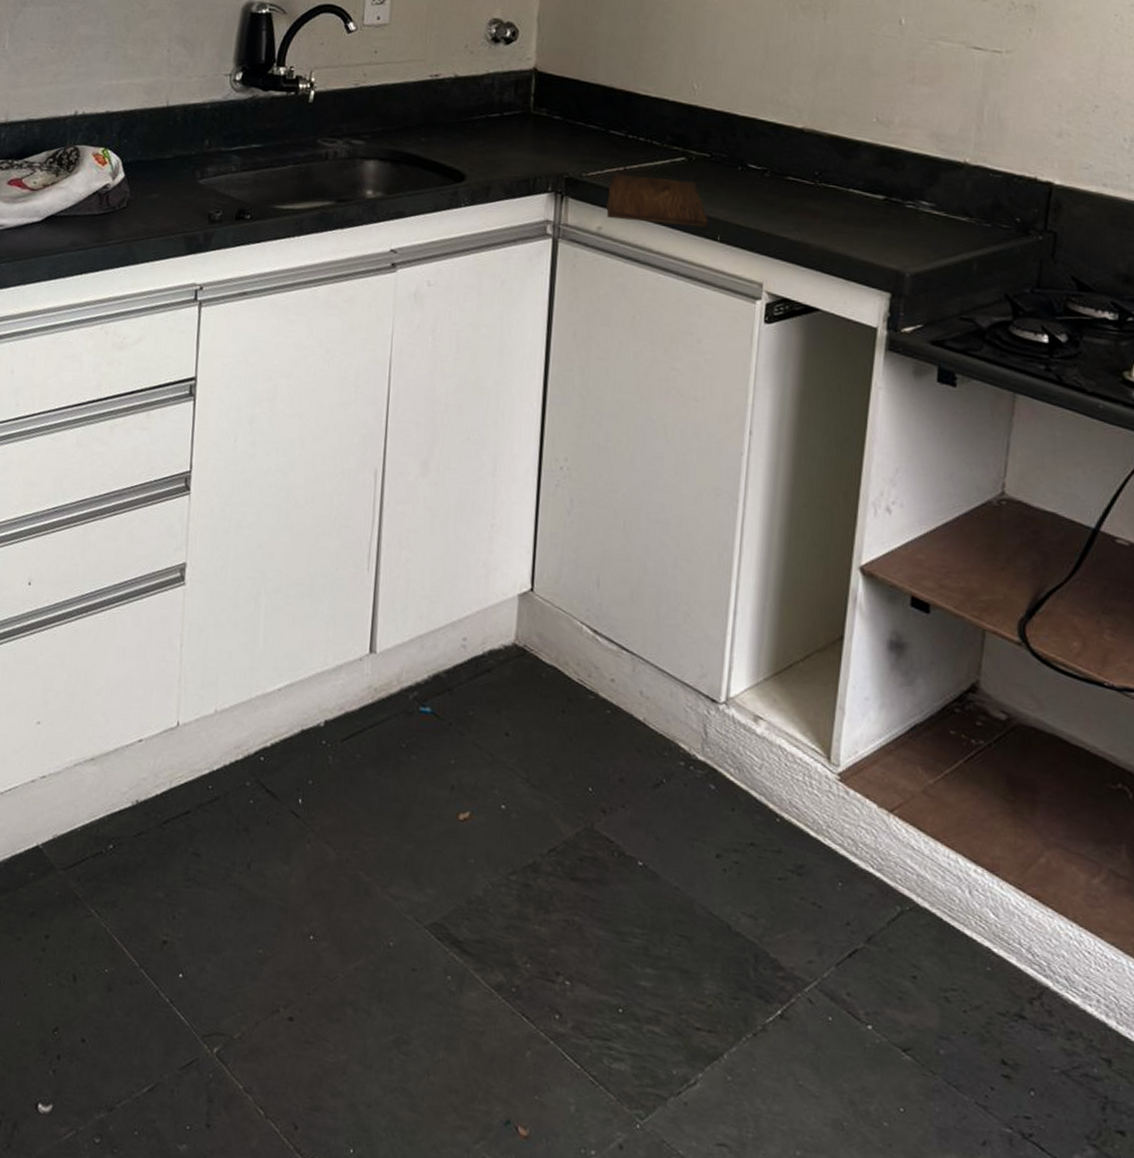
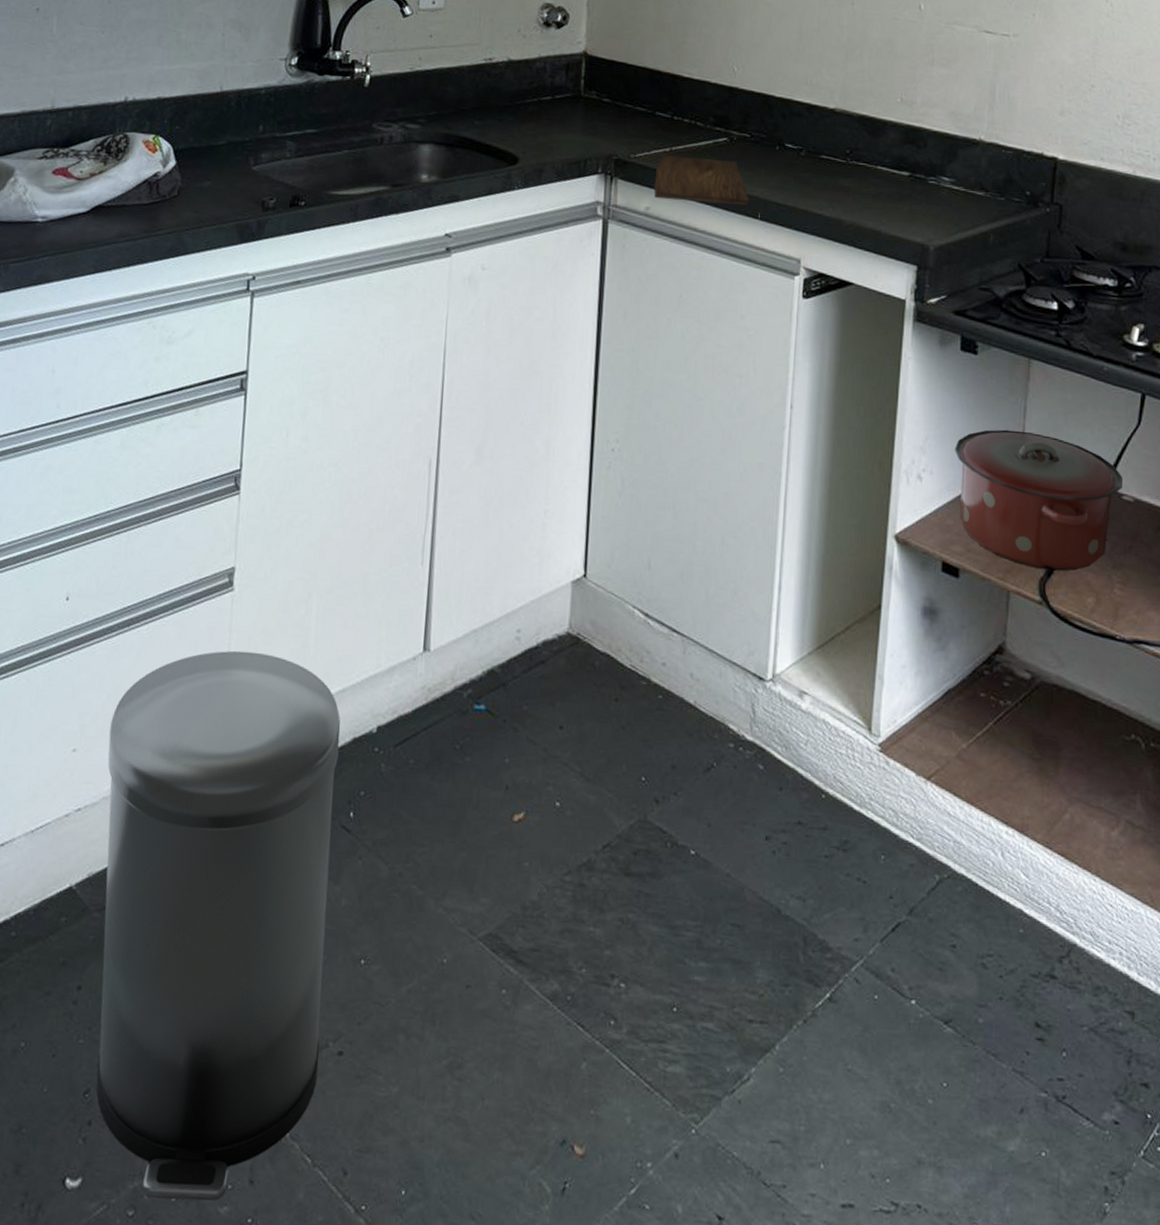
pedal bin: none [64,640,289,1139] -> present [96,650,341,1201]
casserole: none [927,464,1118,613] -> present [954,429,1124,571]

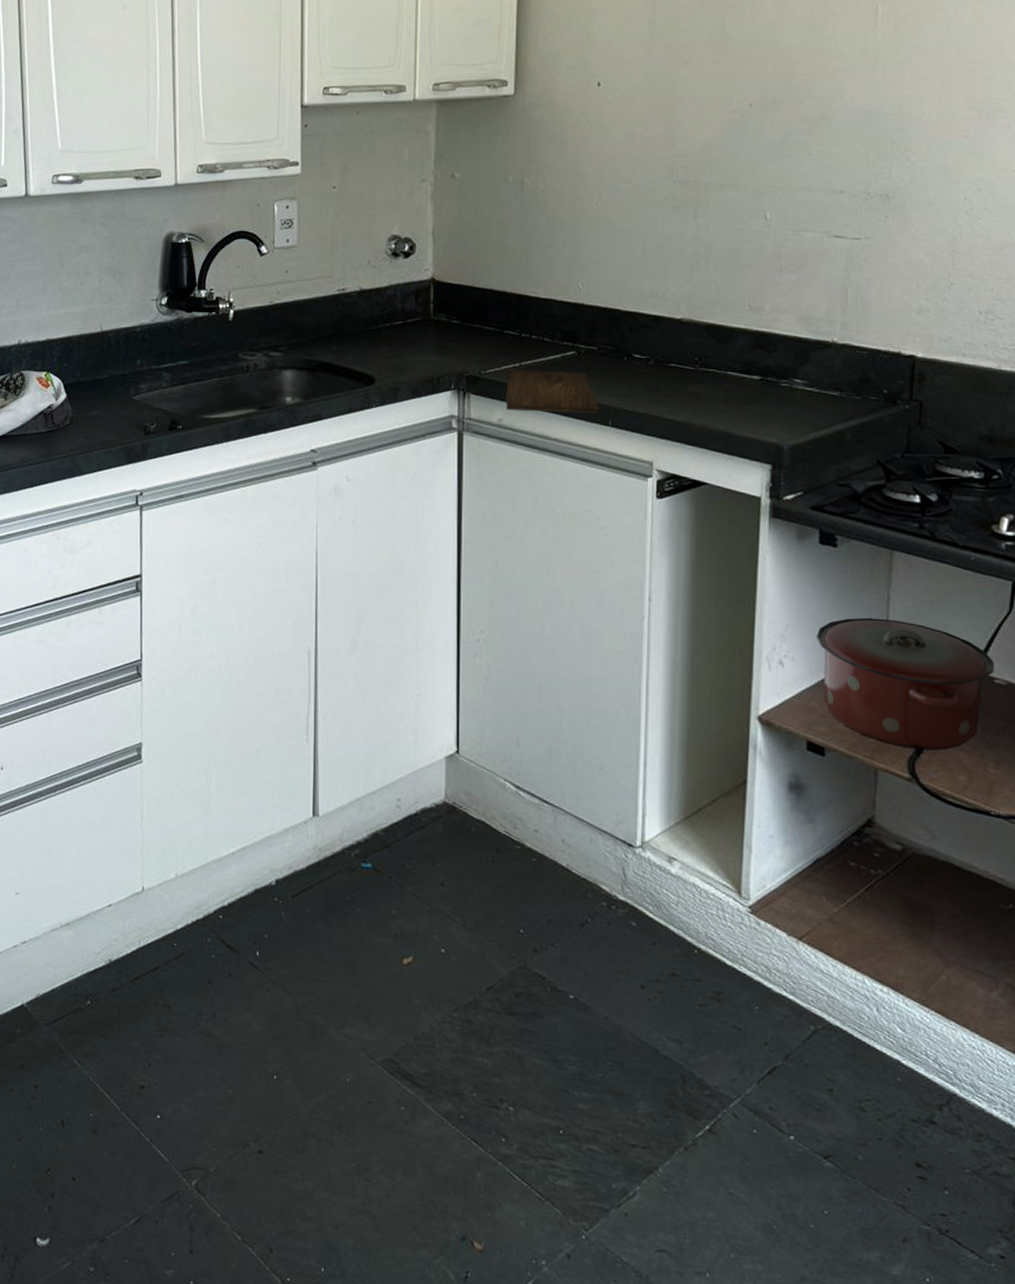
pedal bin: present [96,650,341,1201] -> none [44,813,243,1265]

